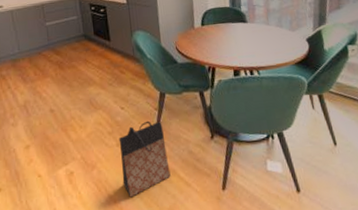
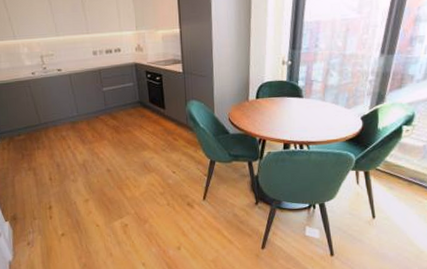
bag: present [118,120,171,198] -> none [169,185,215,249]

